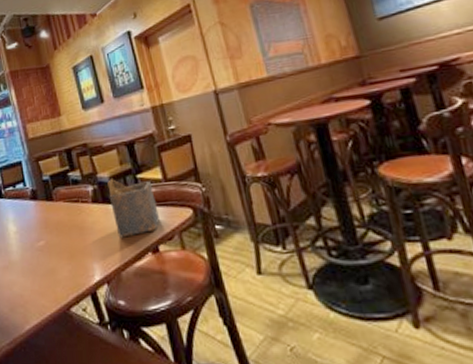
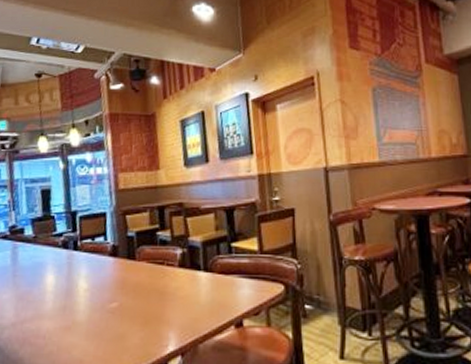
napkin holder: present [107,177,160,238] -> none [198,243,249,308]

